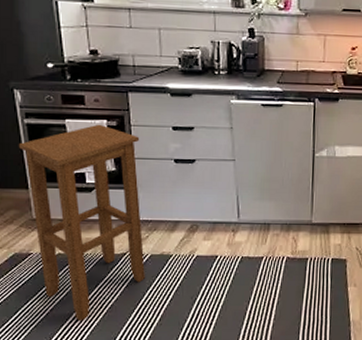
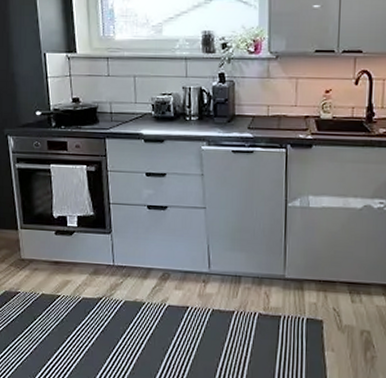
stool: present [18,124,145,321] -> none [10,169,119,363]

